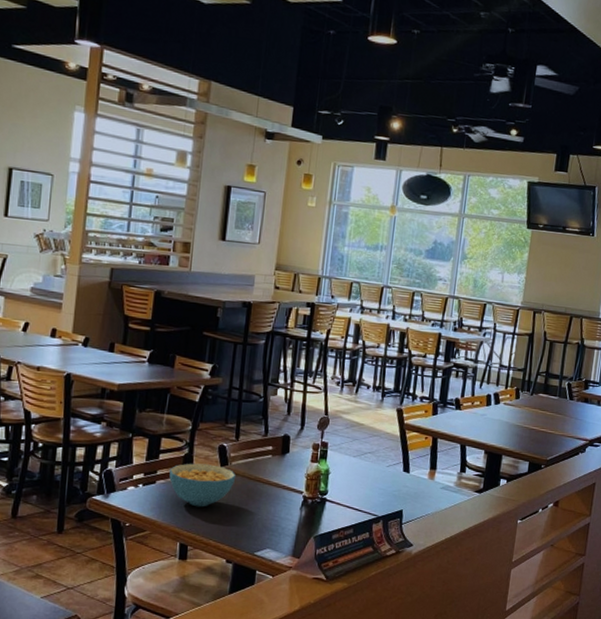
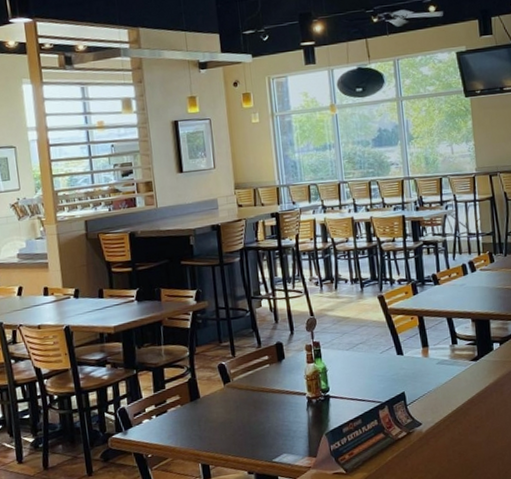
cereal bowl: present [169,463,236,507] -> none [177,384,240,427]

